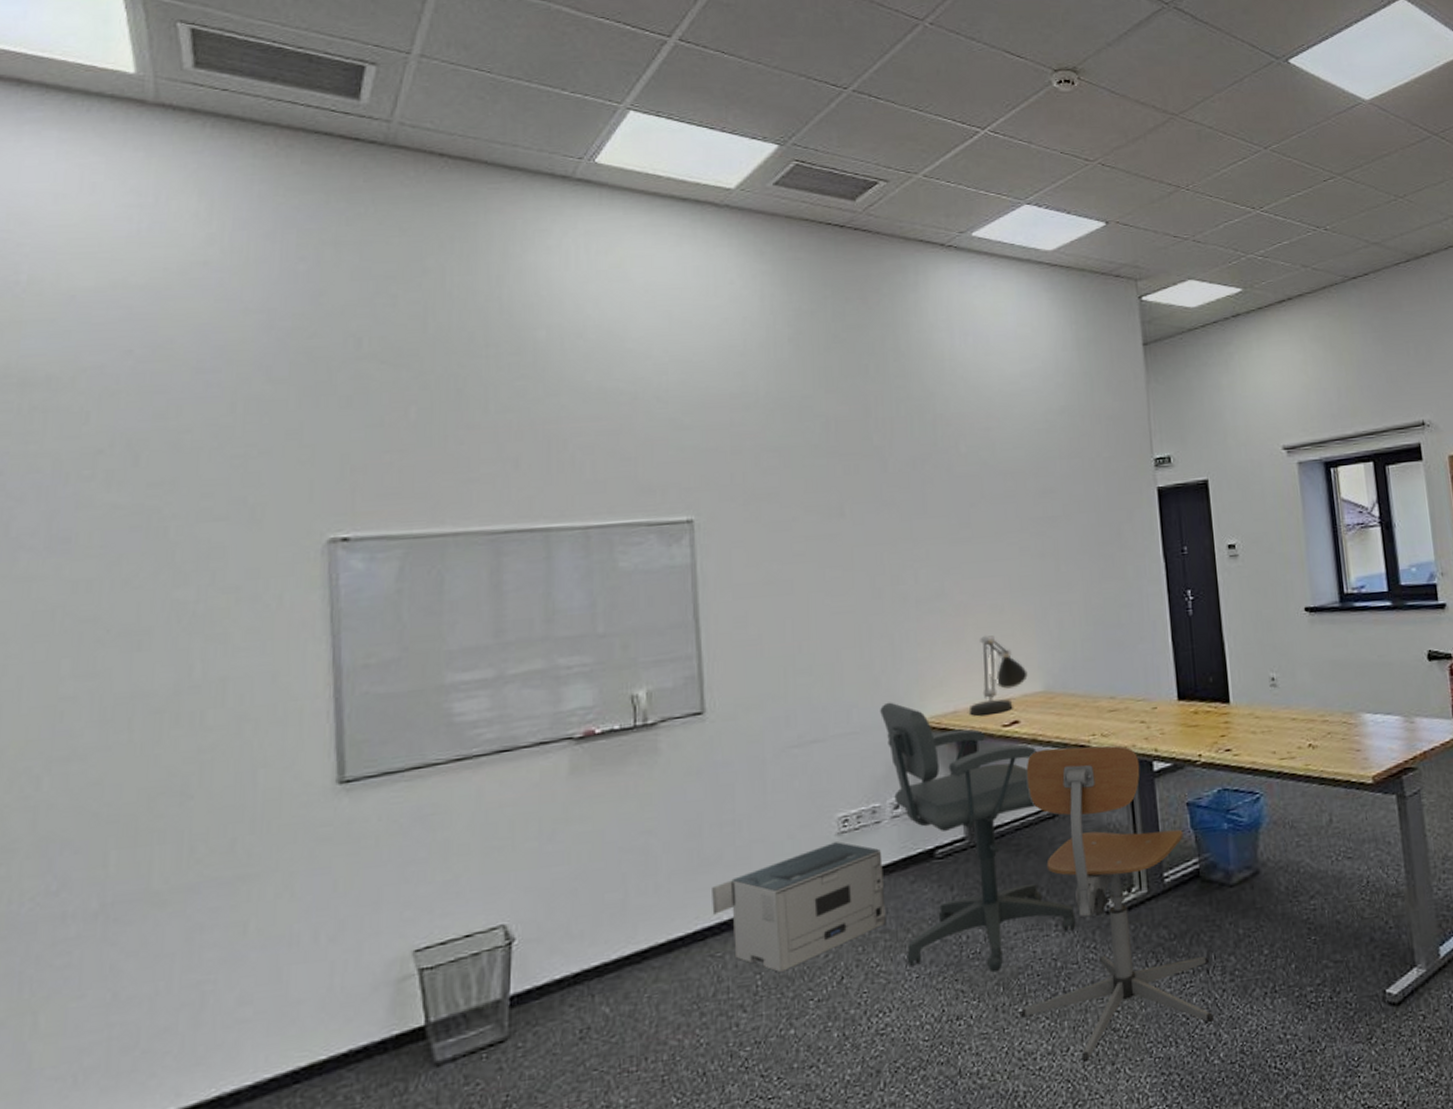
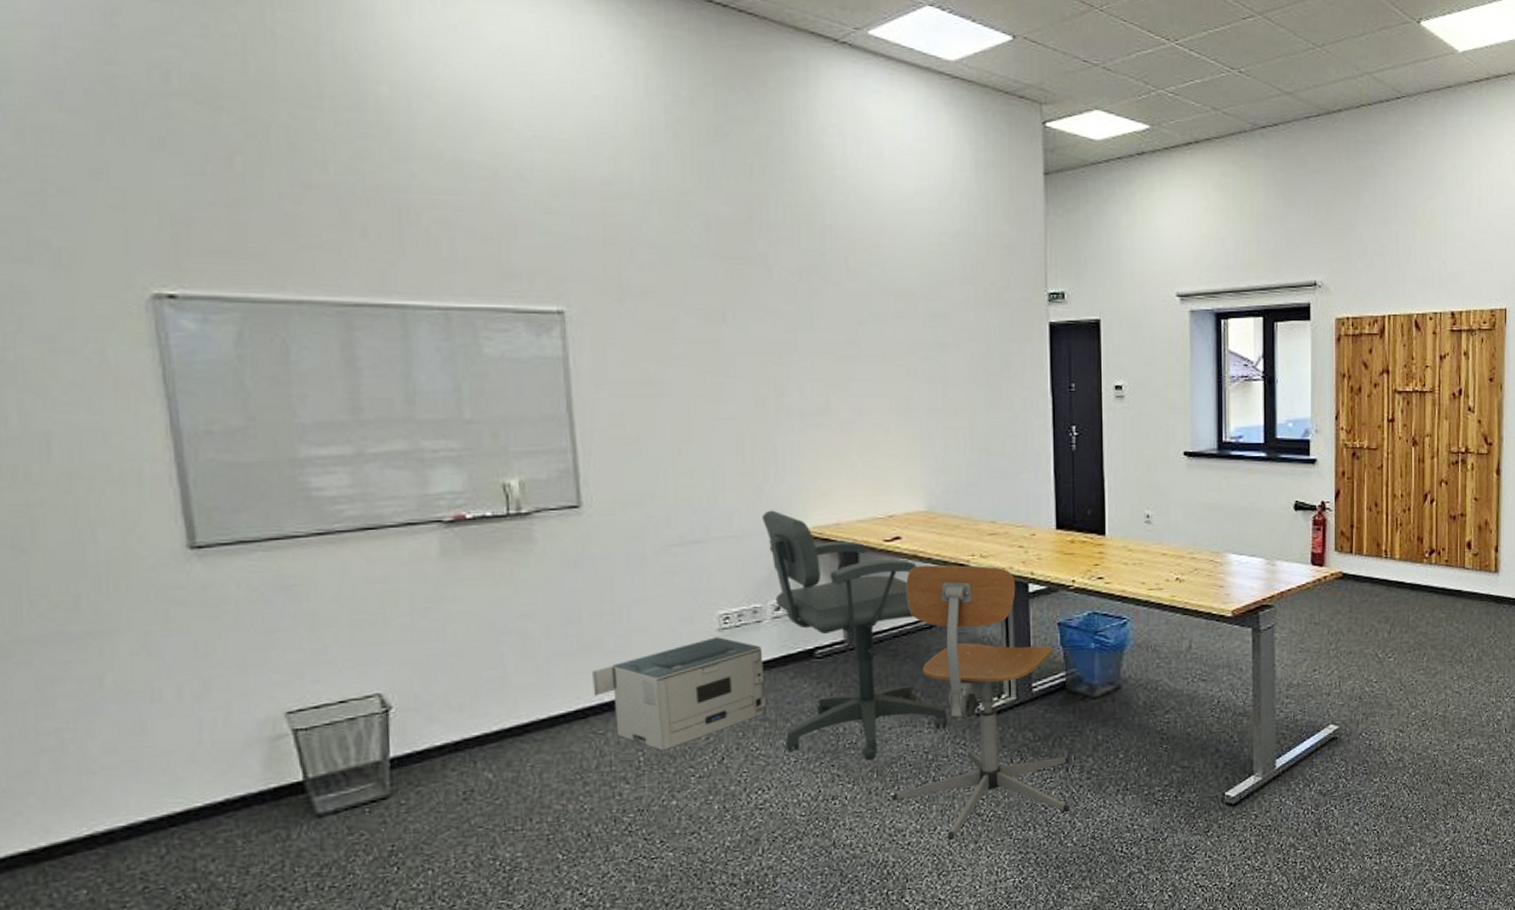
desk lamp: present [970,635,1028,717] -> none [852,454,911,530]

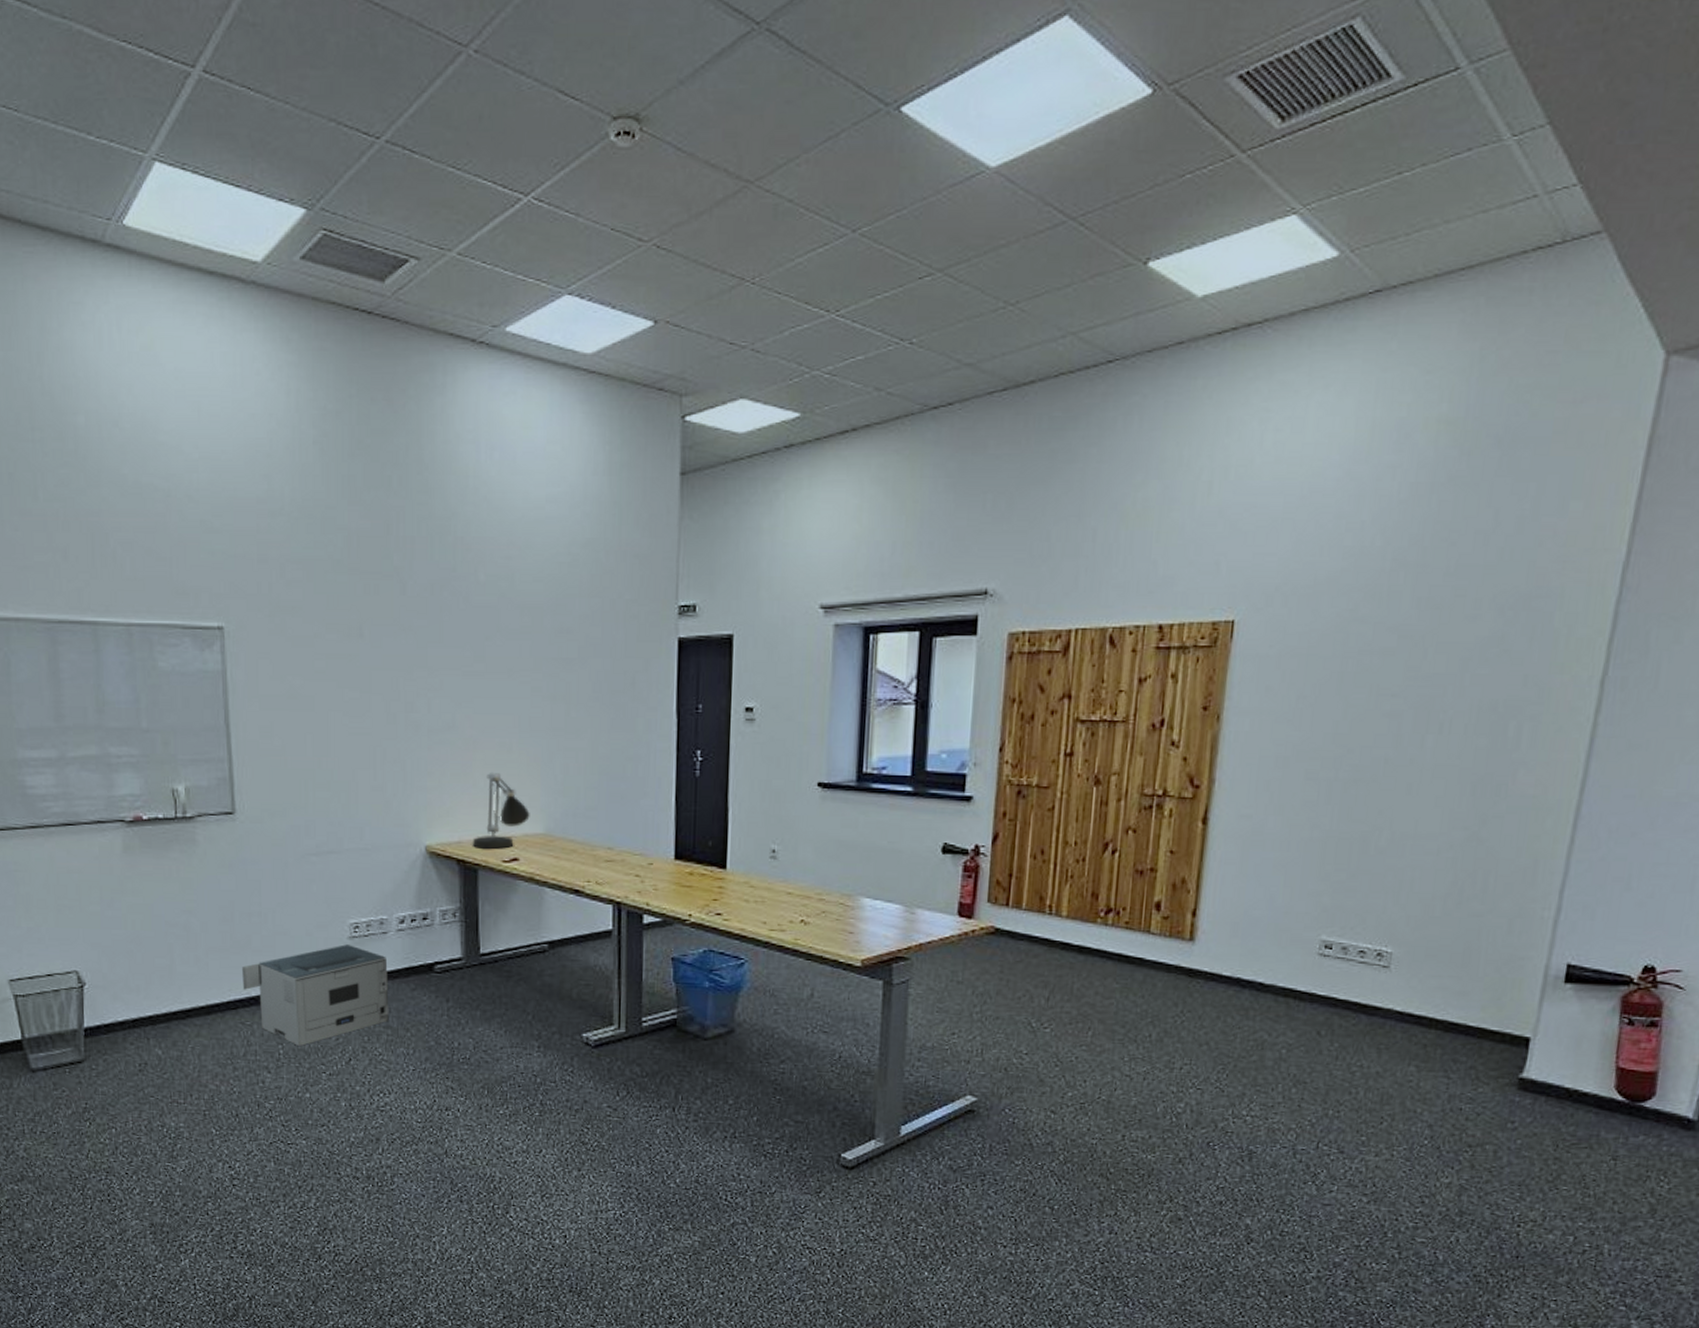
office chair: present [762,510,948,761] -> none [391,825,557,1077]
desk lamp: none [852,454,911,530] -> present [473,773,530,850]
office chair: present [893,564,1071,840] -> none [502,888,677,1164]

